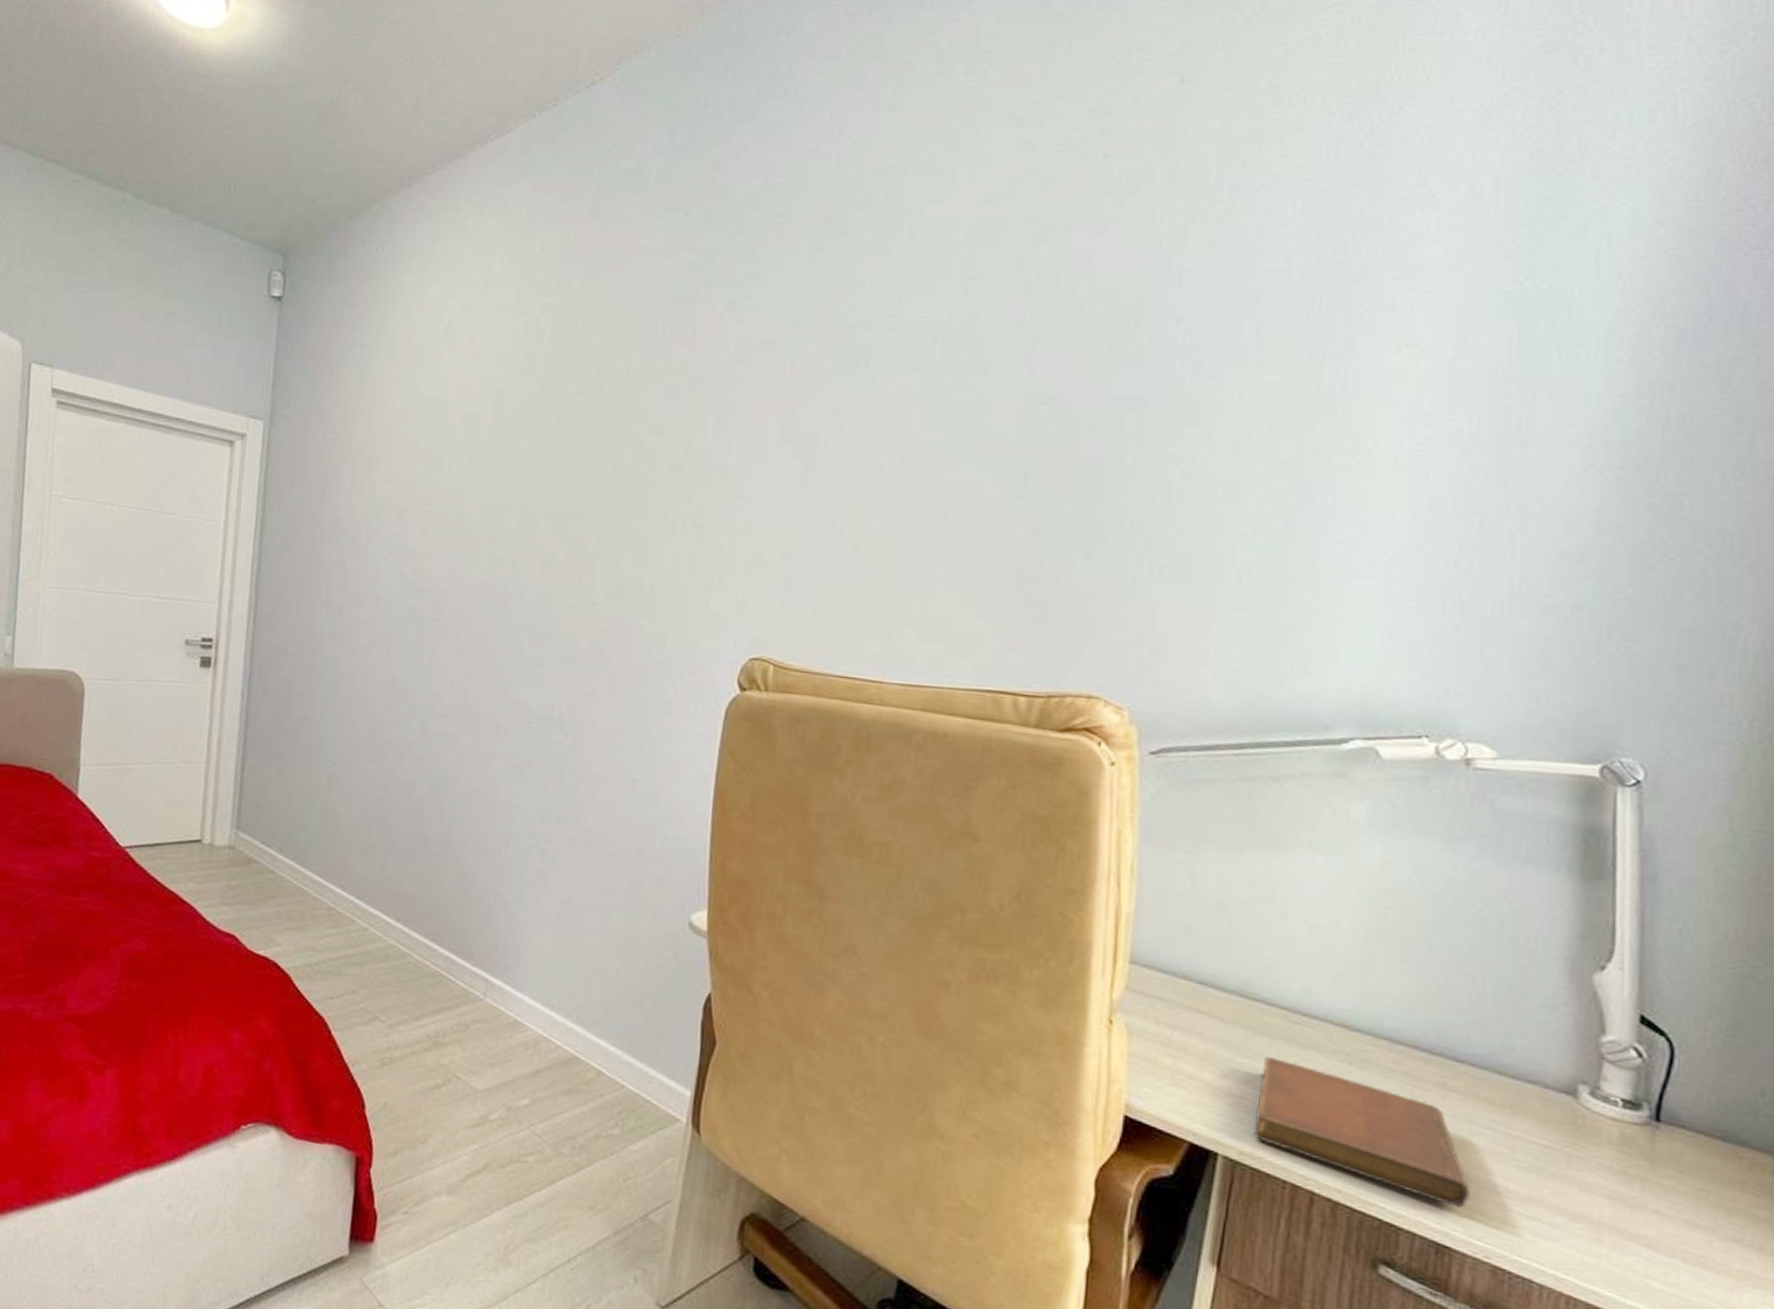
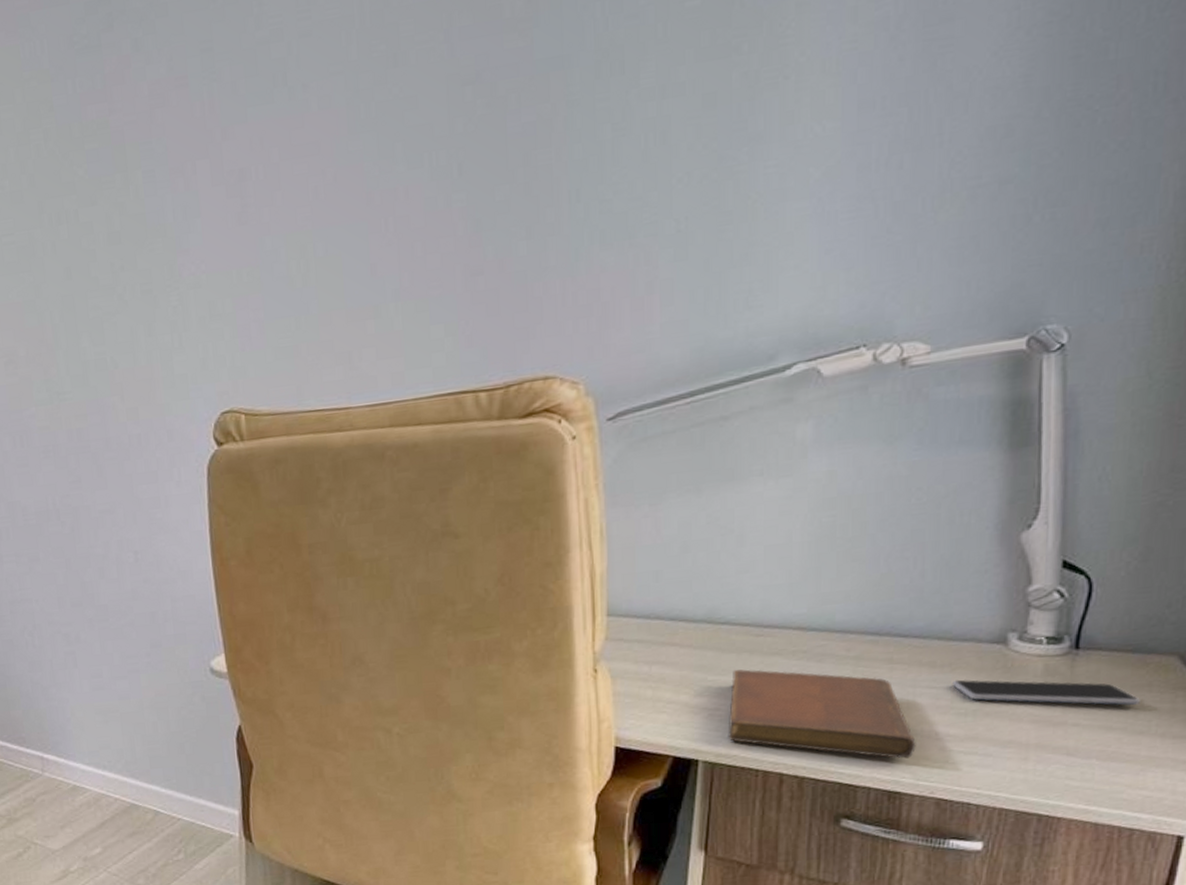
smartphone: none [1512,1125,1734,1204] -> present [951,679,1141,706]

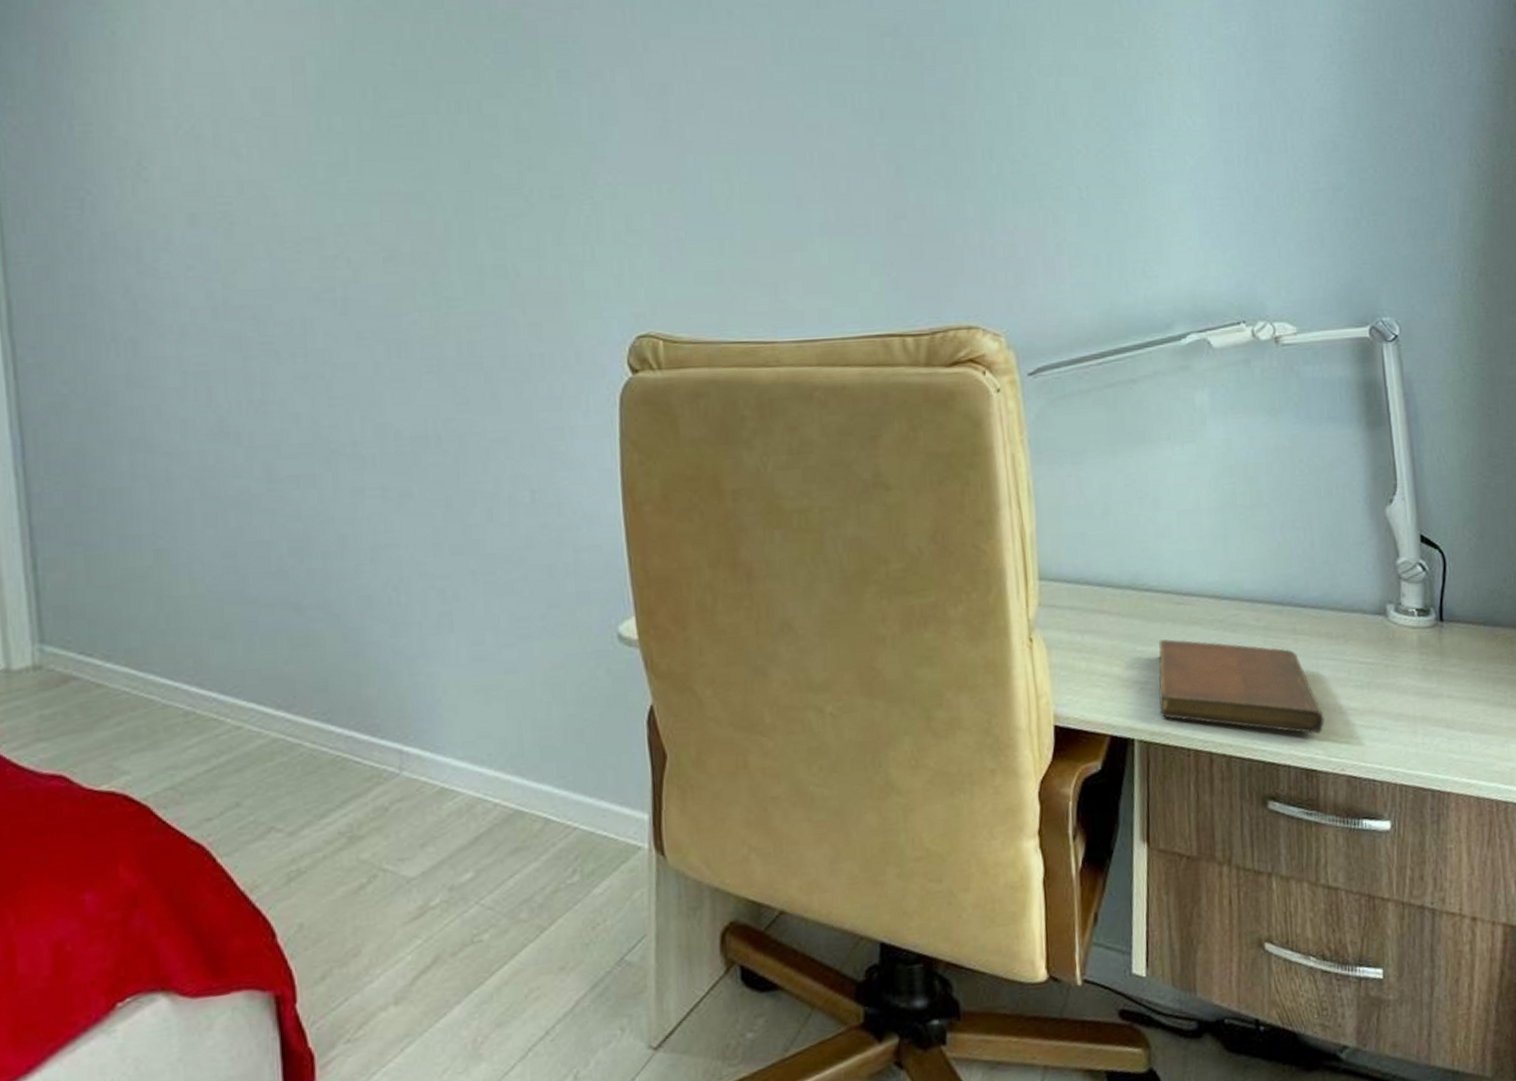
smartphone: present [951,679,1141,706] -> none [1346,651,1497,678]

